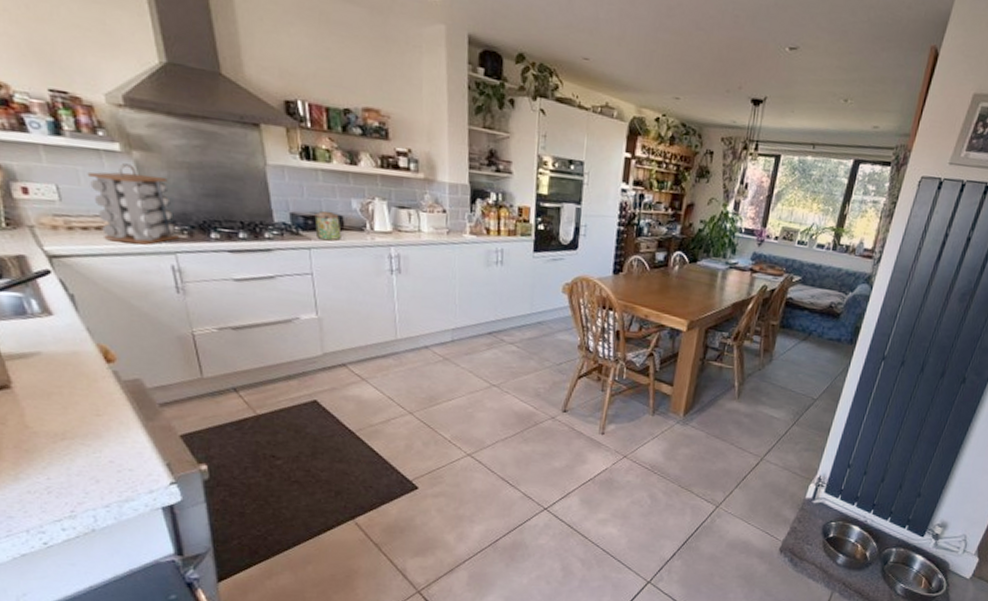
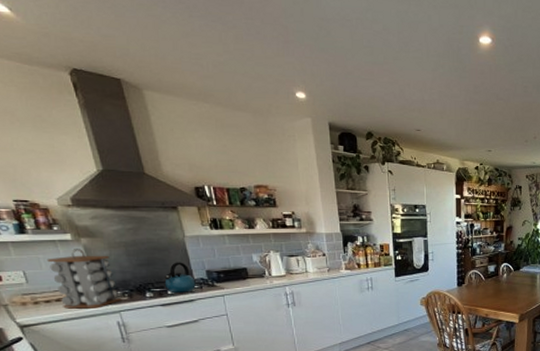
kettle: none [235,197,276,240] -> present [164,262,196,294]
canister: present [314,210,342,242] -> none [225,265,247,288]

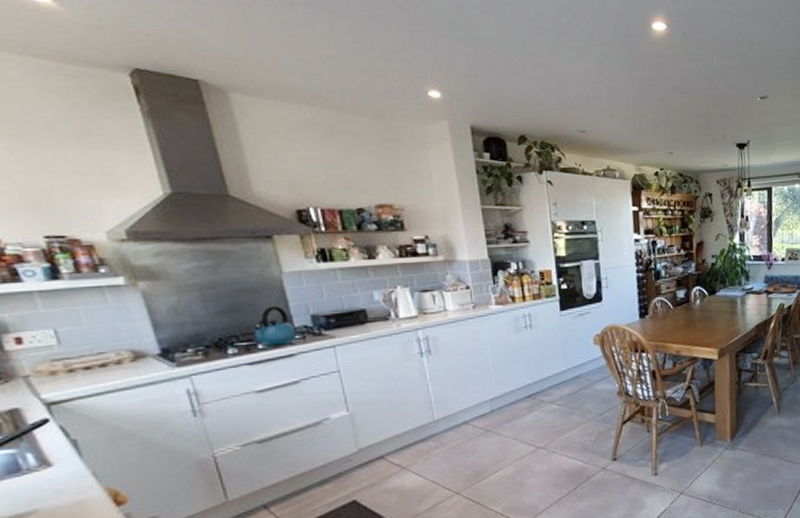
spice rack: present [47,249,123,309] -> none [88,295,195,376]

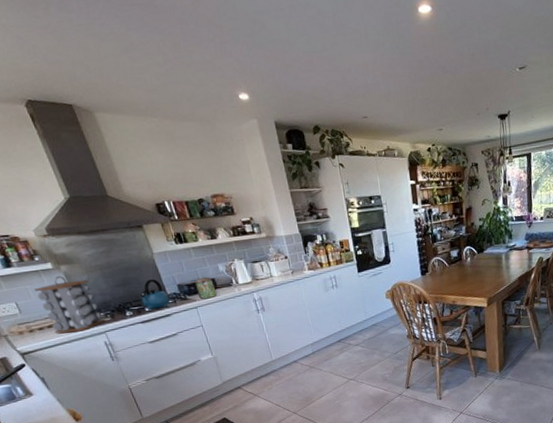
spice rack: none [88,295,195,376] -> present [34,276,106,334]
canister: none [336,306,366,336] -> present [194,277,217,300]

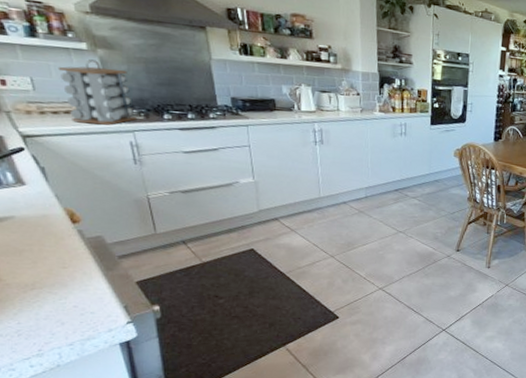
kettle: present [140,279,170,310] -> none [185,85,219,119]
canister: present [194,277,217,300] -> none [251,95,274,120]

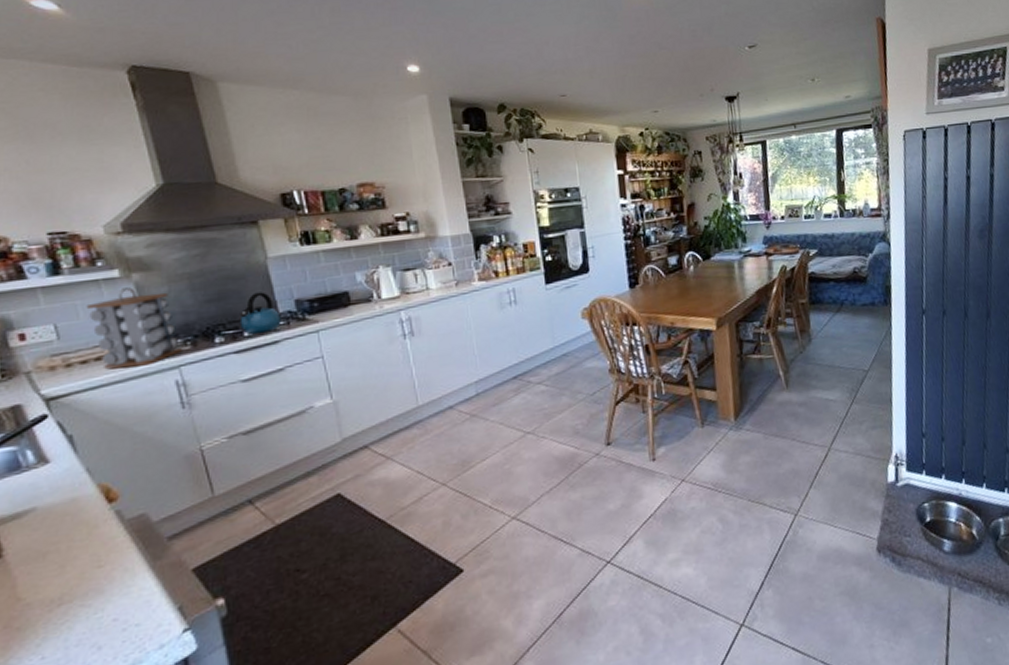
kettle: none [185,85,219,119] -> present [239,292,281,335]

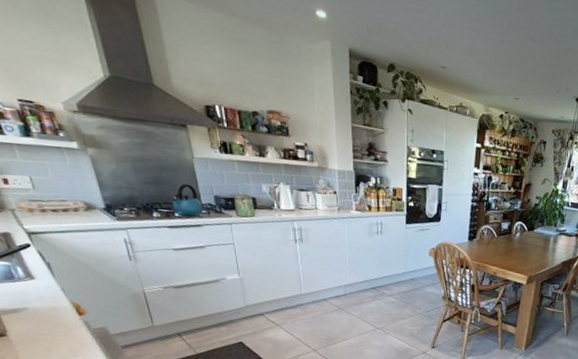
spice rack: present [86,287,183,370] -> none [53,158,129,223]
canister: none [320,289,349,321] -> present [233,193,255,218]

